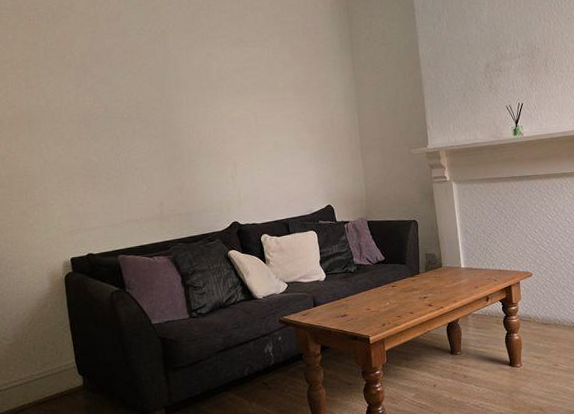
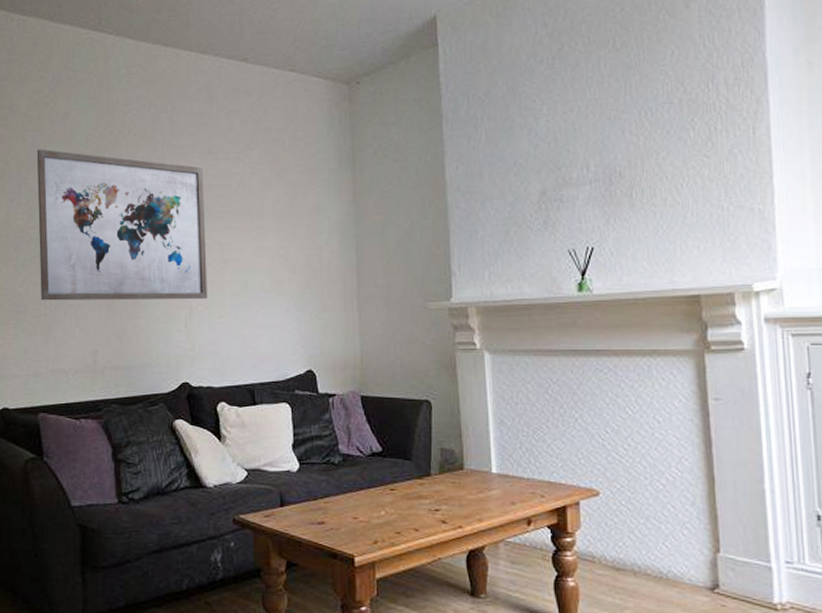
wall art: none [97,42,247,166] -> present [36,149,207,301]

